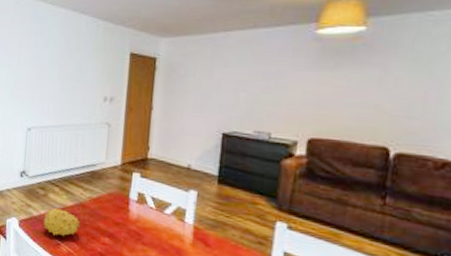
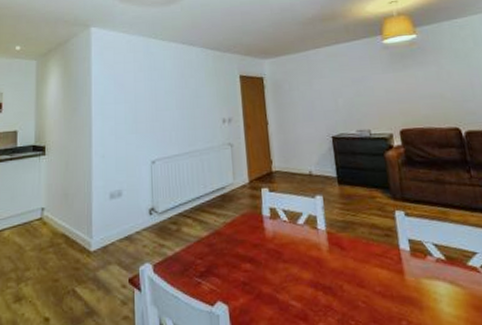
fruit: present [43,207,81,237] -> none [179,241,220,274]

